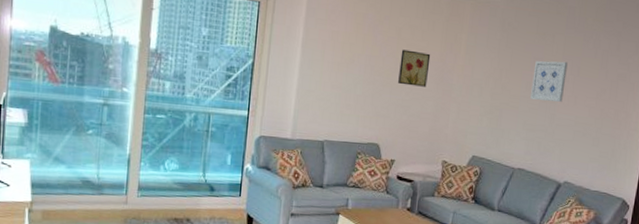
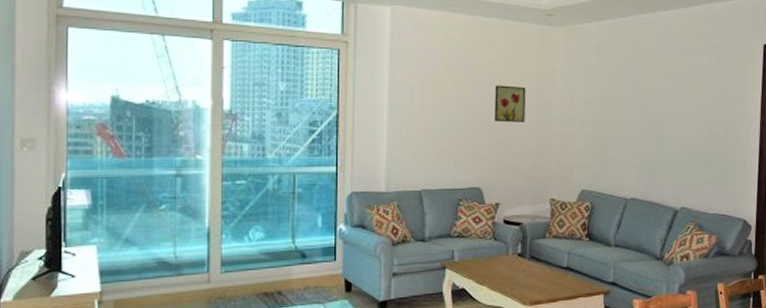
wall art: present [530,60,568,102] -> none [635,82,670,124]

